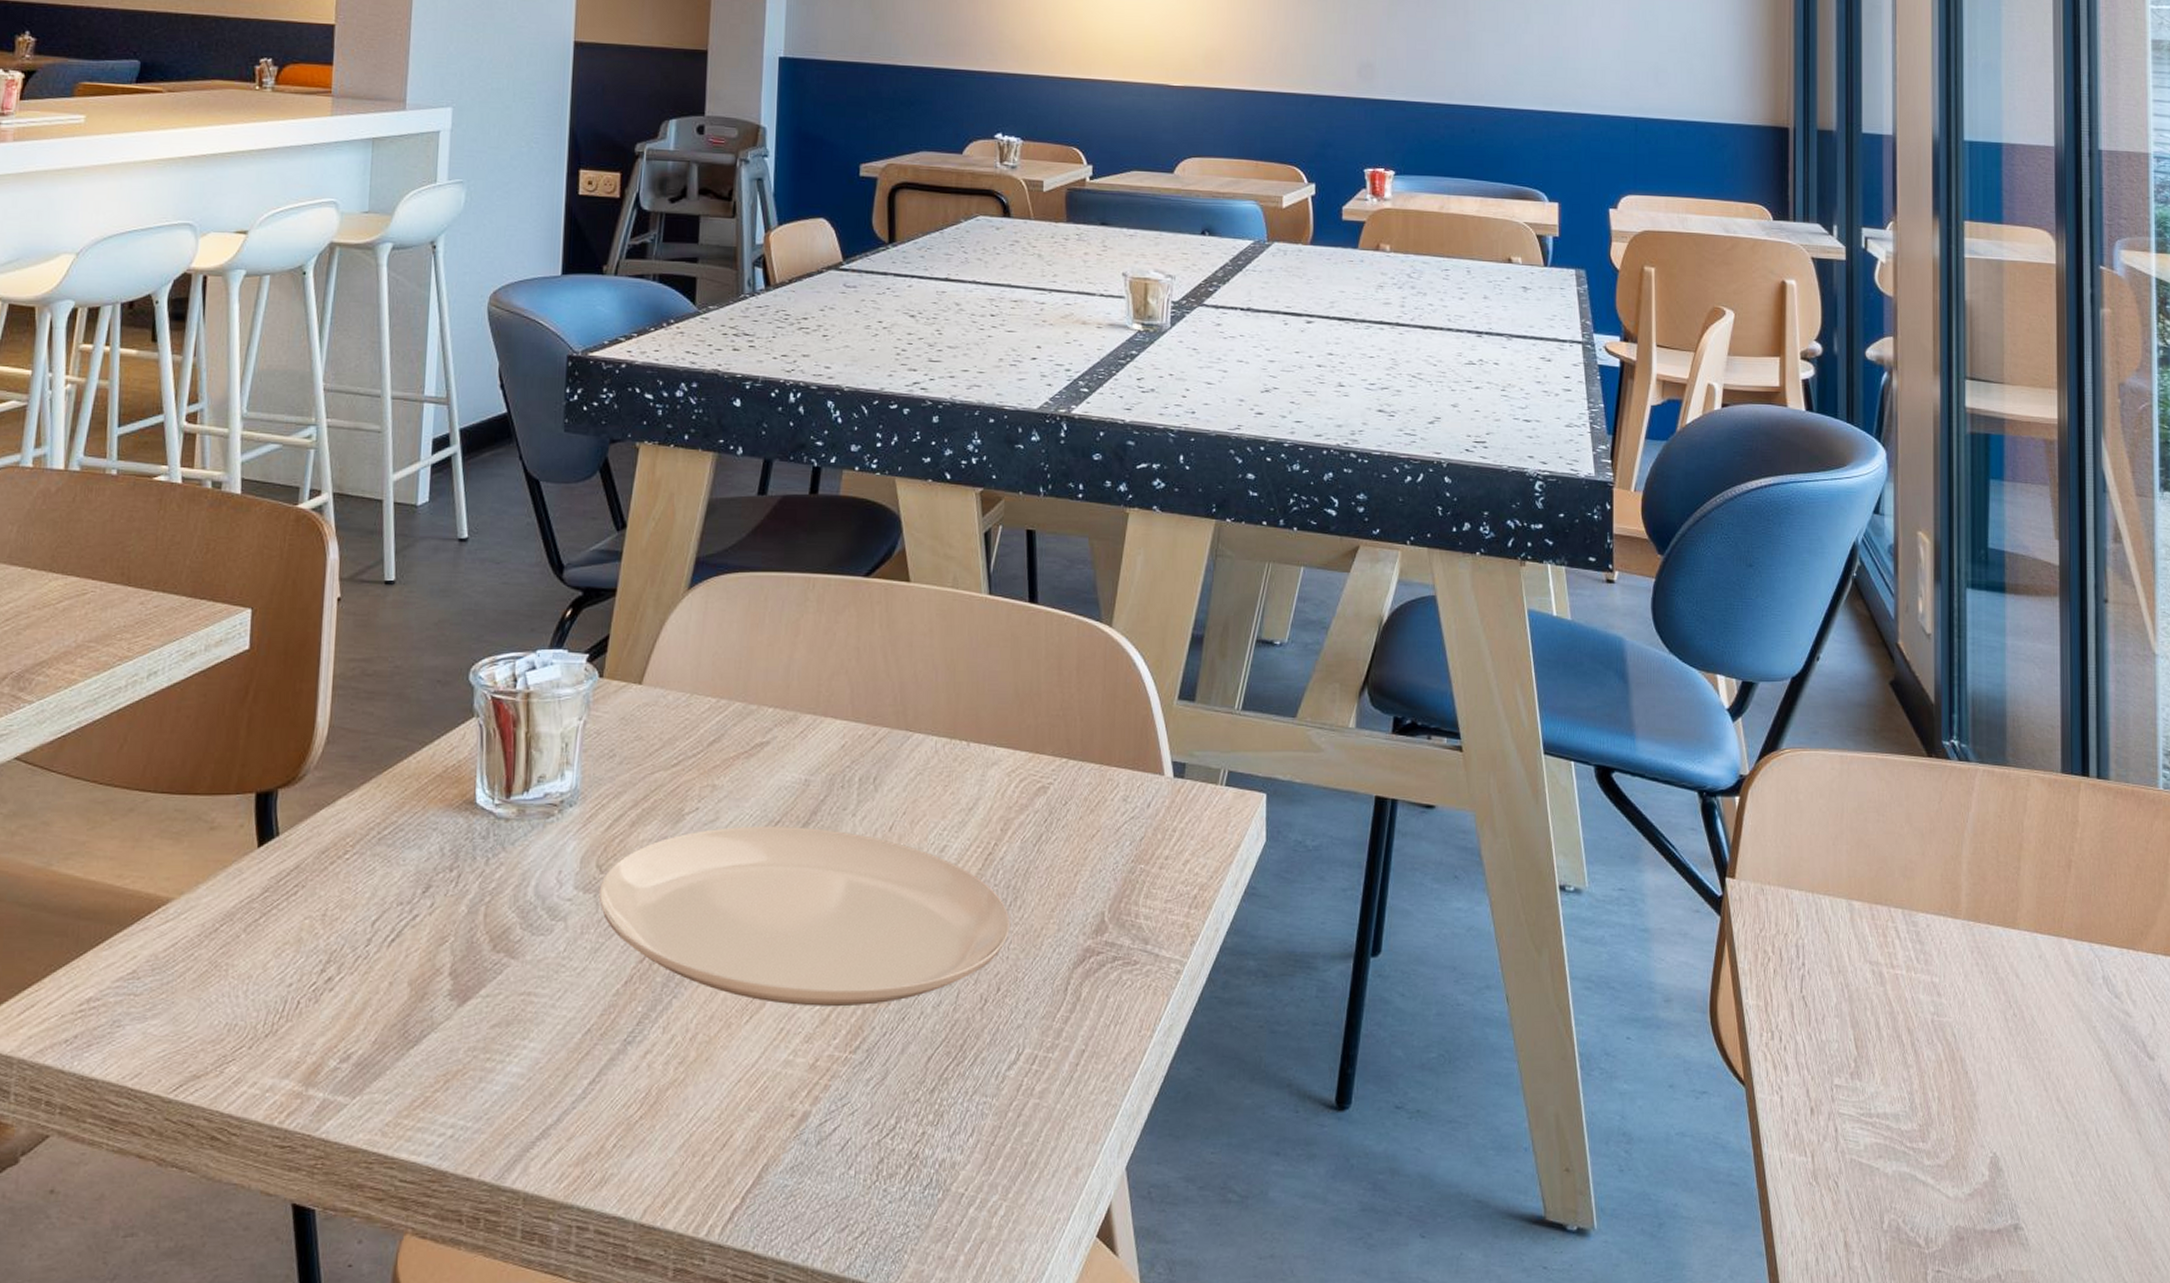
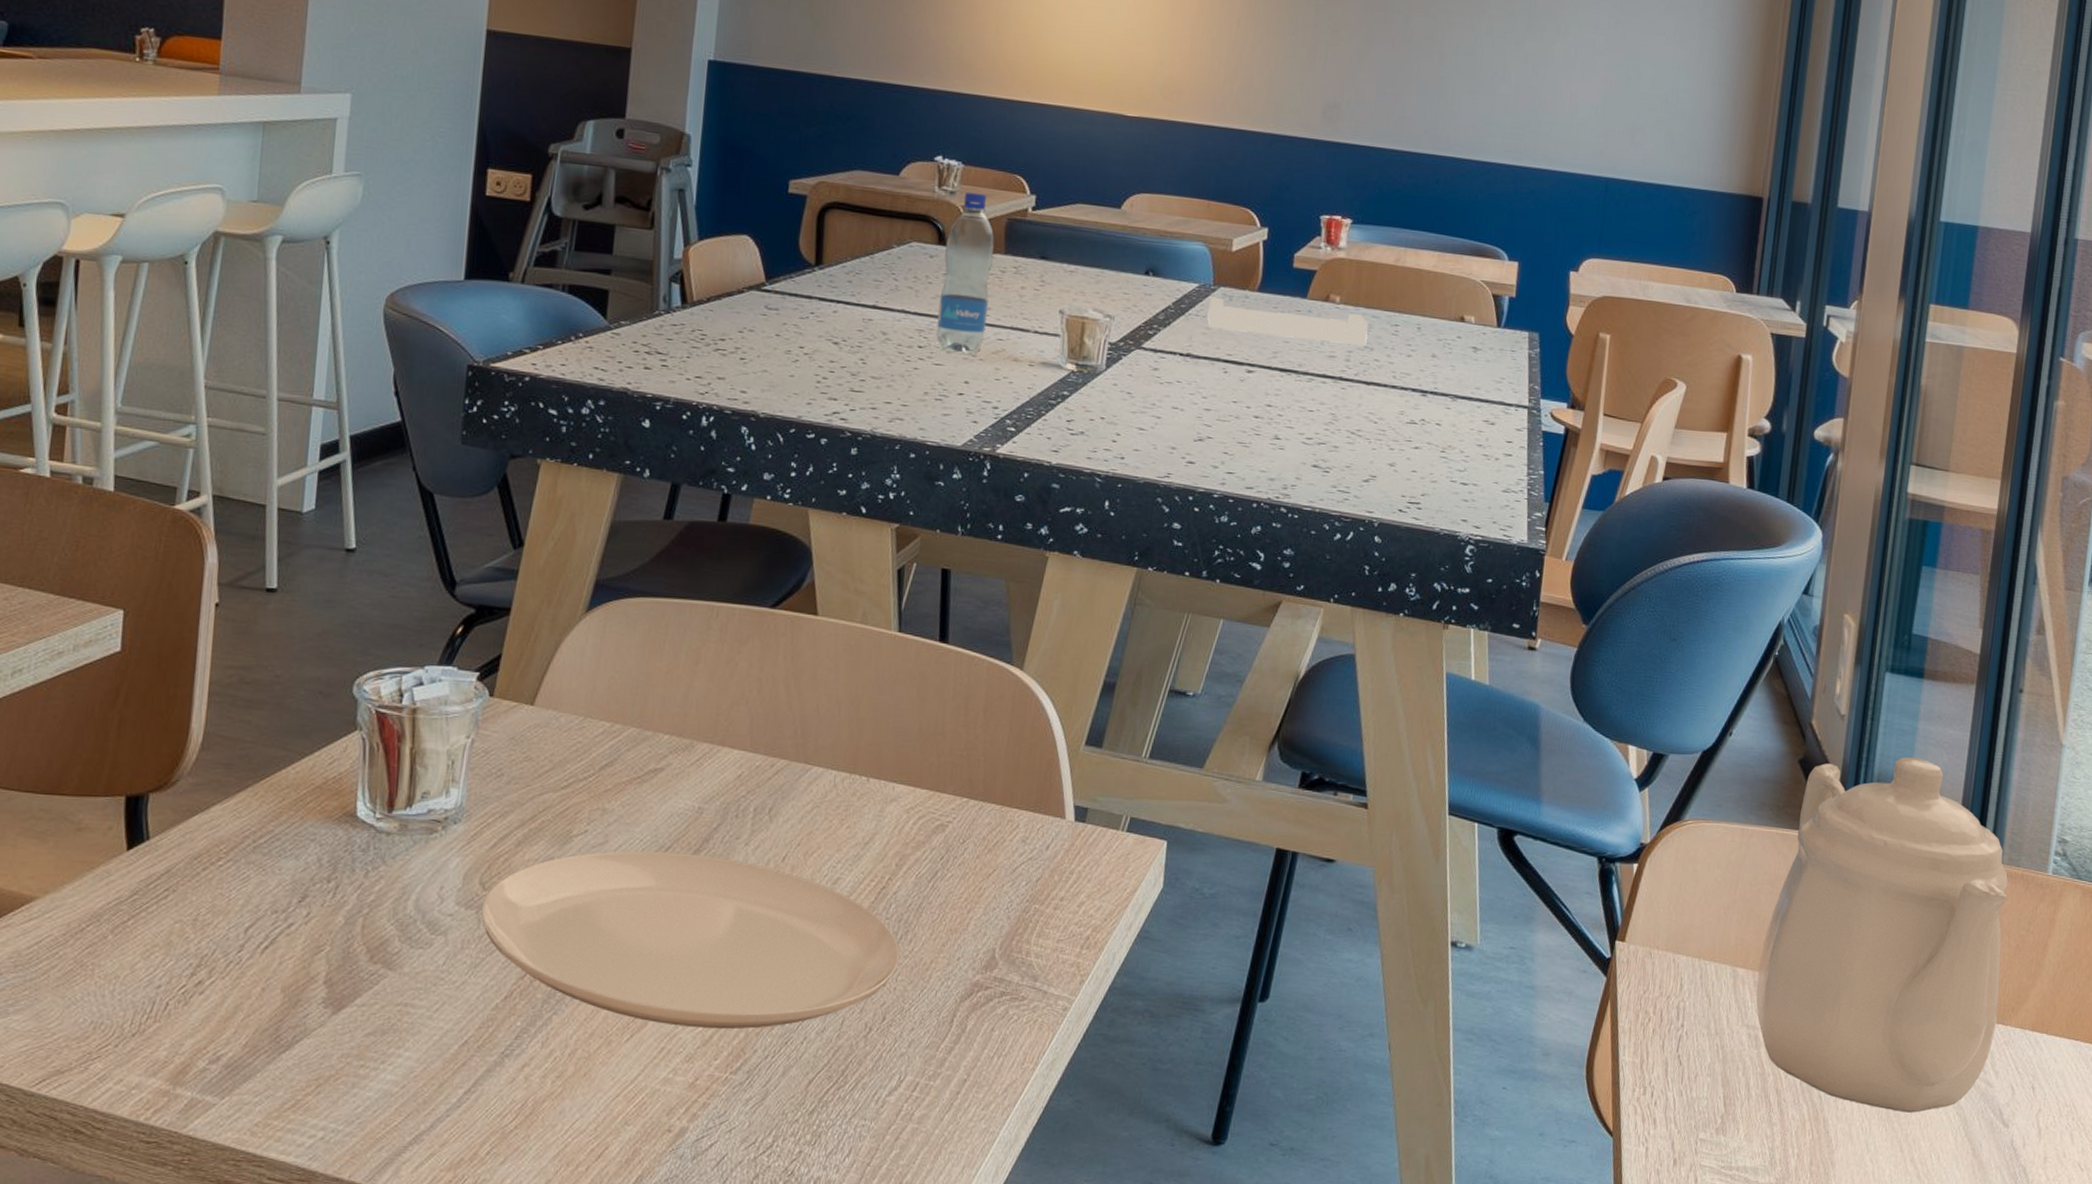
bottle: none [1007,165,1057,322] -> present [936,191,995,357]
tray: none [1264,252,1419,292] -> present [1207,297,1368,347]
teapot: none [1874,673,2127,1049] -> present [1756,756,2009,1113]

